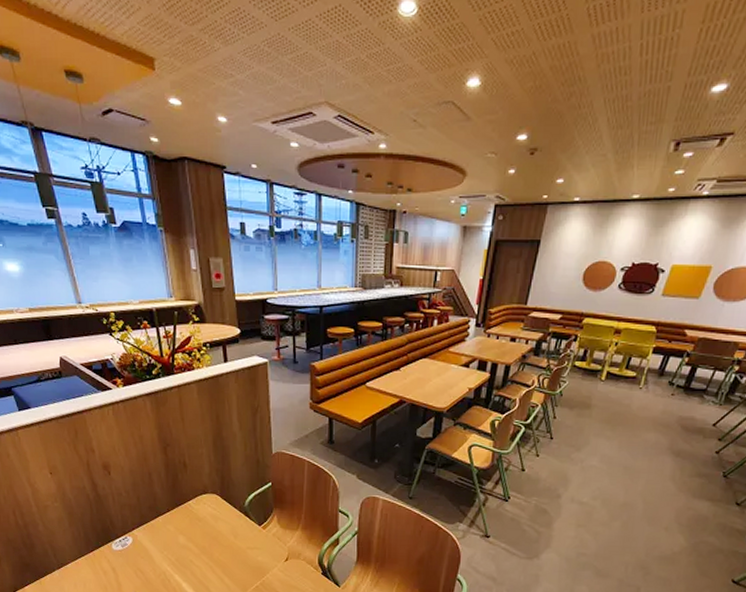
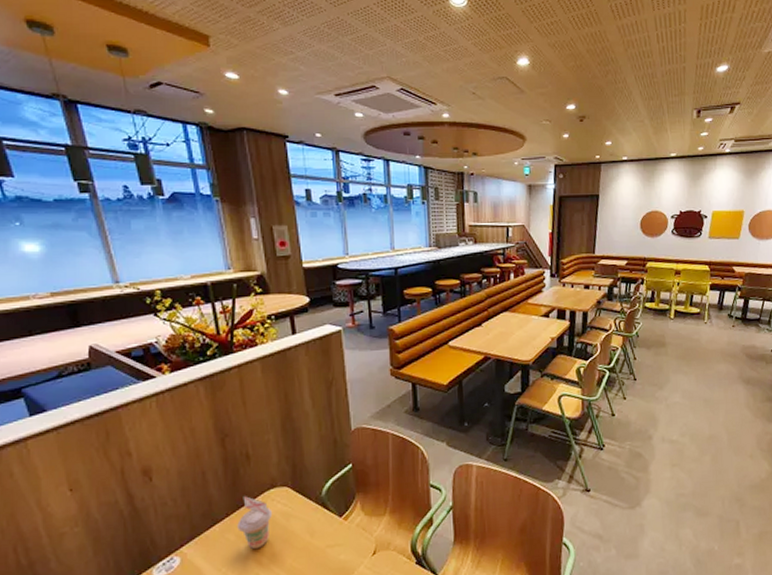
beverage cup: none [176,496,204,541] -> present [237,495,273,550]

